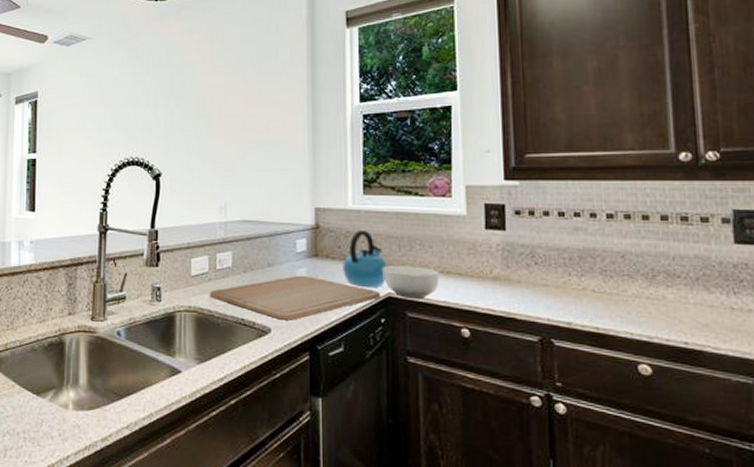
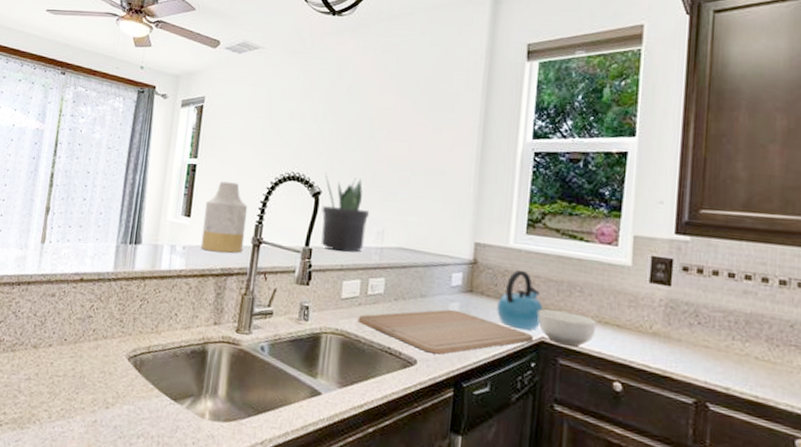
vase: none [48,173,91,244] -> present [200,181,248,254]
planter: none [163,155,211,230] -> present [321,173,370,252]

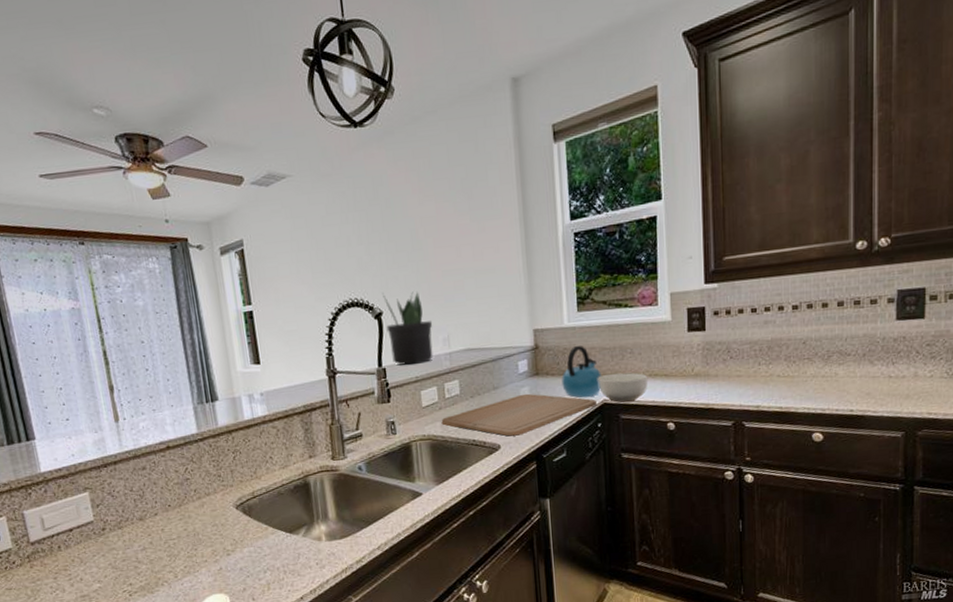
vase: present [200,181,248,254] -> none [271,321,320,393]

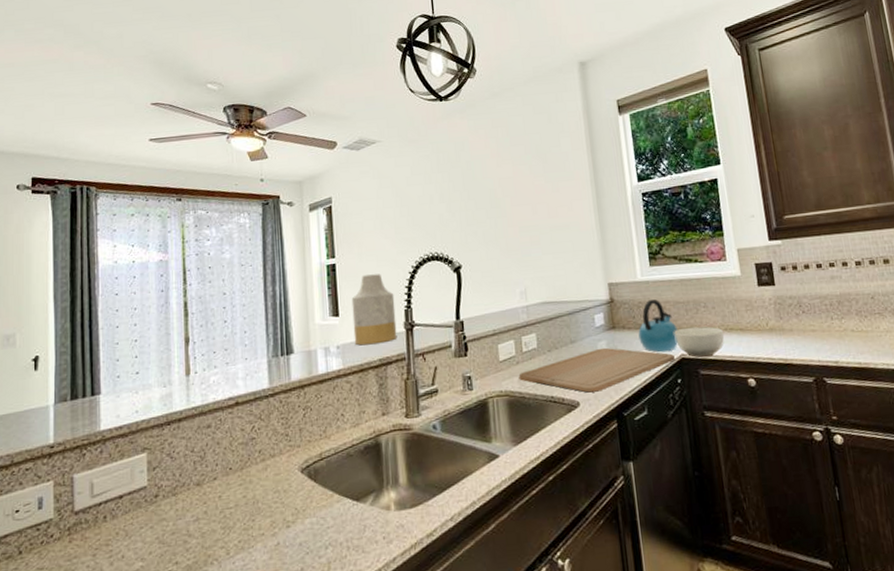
vase: none [271,321,320,393] -> present [351,274,398,346]
planter: present [383,291,434,365] -> none [462,246,511,318]

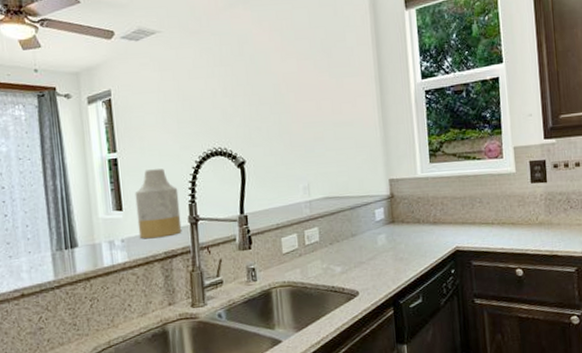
chopping board: present [518,347,675,393] -> none [301,240,449,283]
kettle: present [638,299,678,352] -> none [416,194,453,245]
bowl: present [674,326,725,358] -> none [450,220,497,251]

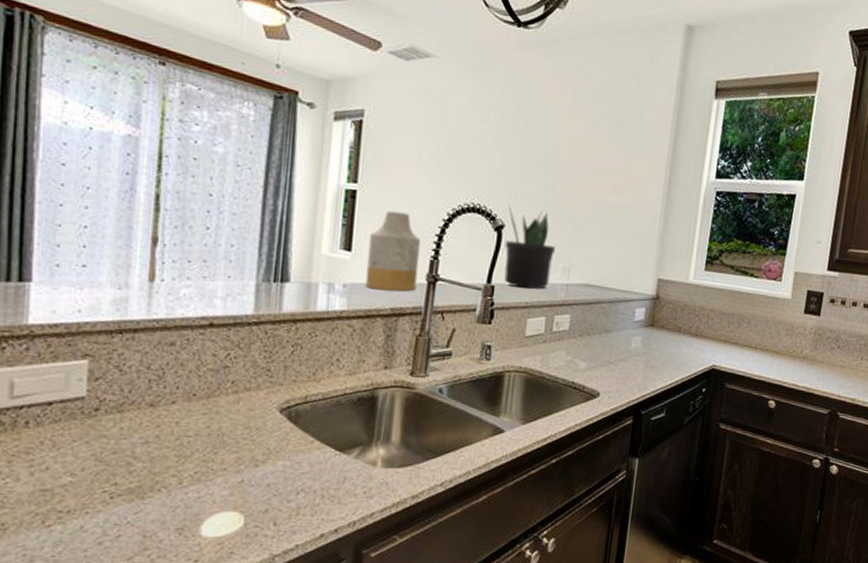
planter: none [246,141,294,213] -> present [504,205,556,289]

